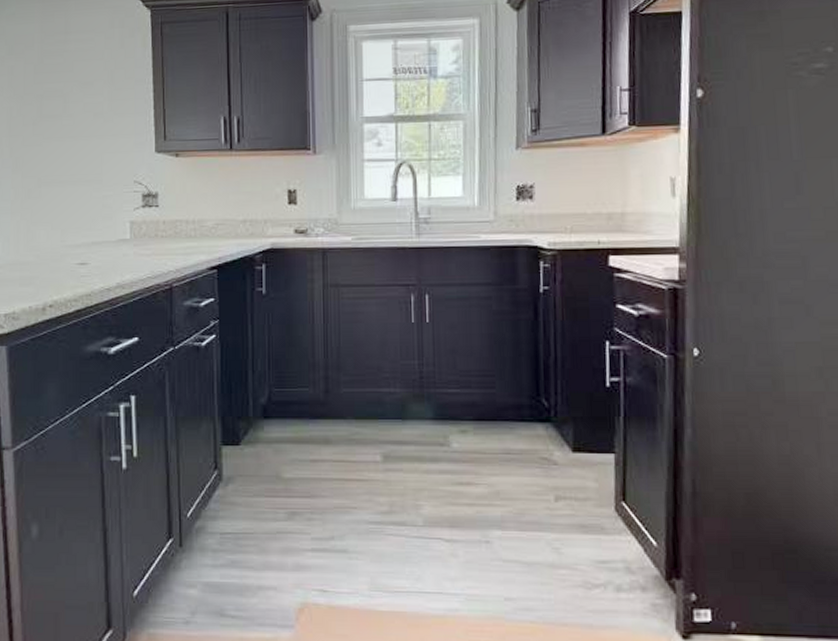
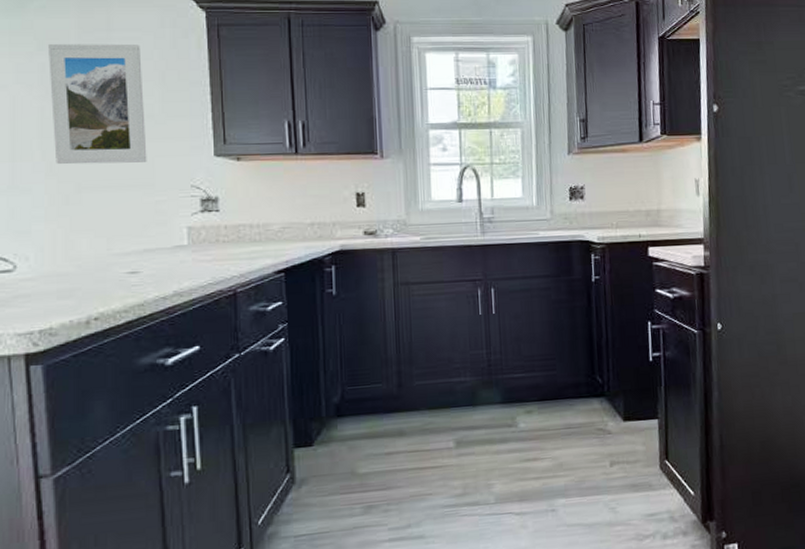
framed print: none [16,45,97,161] -> present [48,43,147,165]

